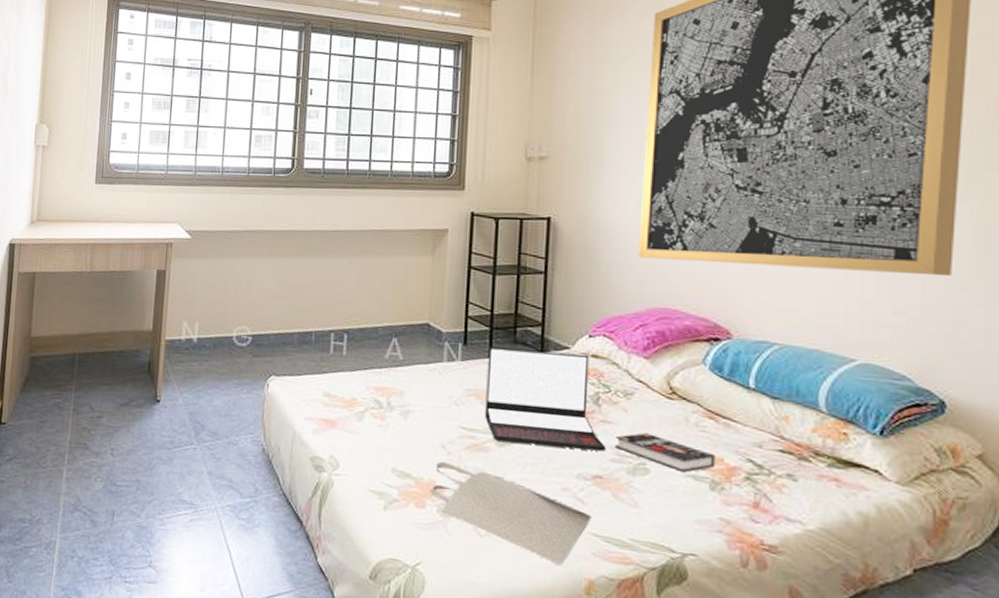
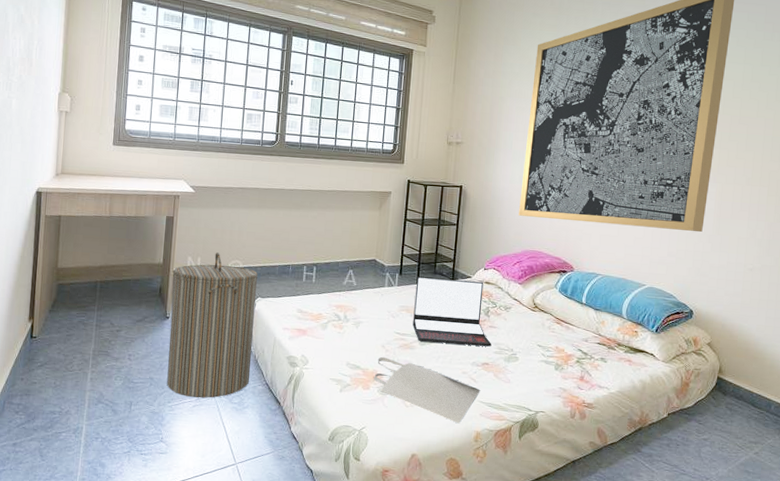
laundry hamper: none [157,316,272,511] -> present [167,252,258,398]
book: present [615,433,715,472] -> none [497,334,559,359]

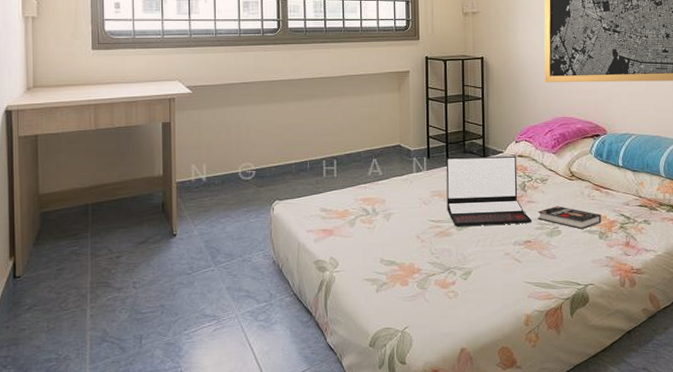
laundry hamper: present [167,252,258,398] -> none [176,156,275,321]
tote bag: present [373,356,481,424] -> none [410,248,526,309]
book: none [497,334,559,359] -> present [537,206,601,229]

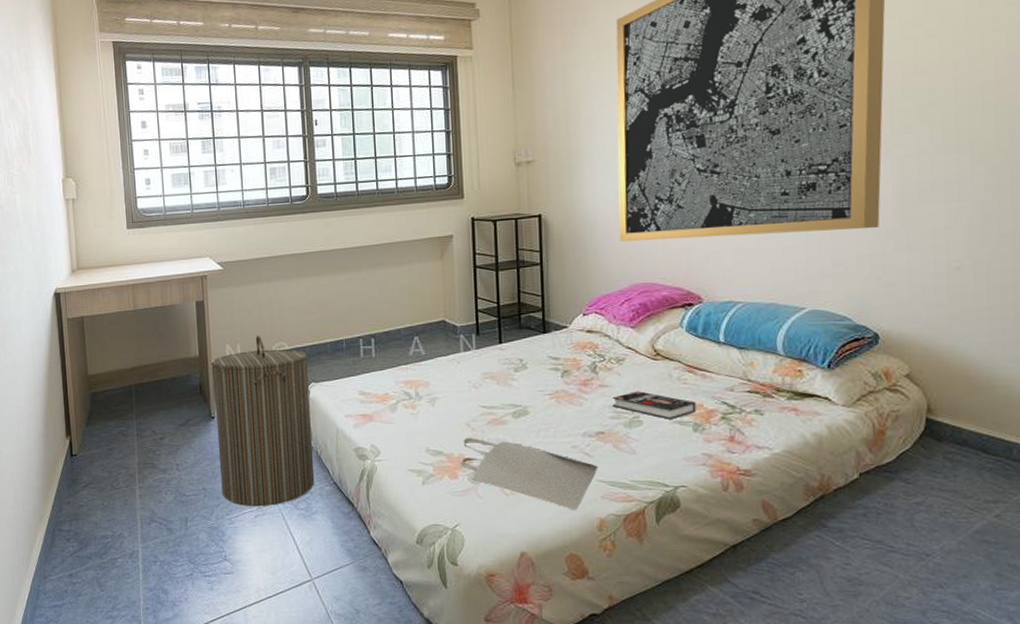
laundry hamper: none [176,156,275,321] -> present [212,336,315,507]
tote bag: none [410,248,526,309] -> present [460,437,598,511]
laptop: present [446,155,532,226] -> none [498,331,605,413]

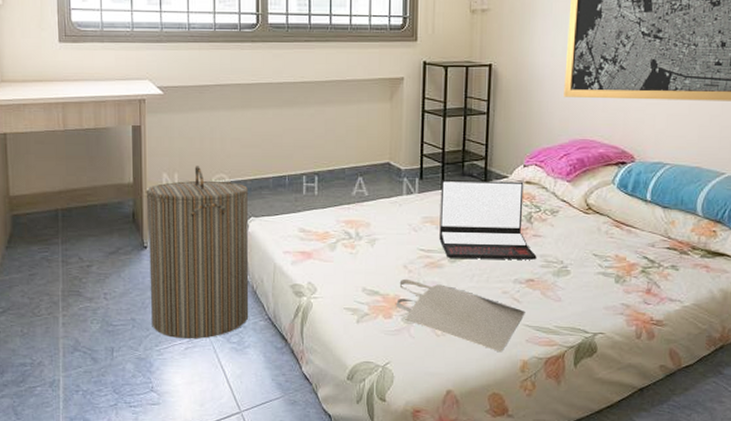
laptop: none [498,331,605,413] -> present [439,180,537,260]
book: present [612,391,696,419] -> none [543,242,620,270]

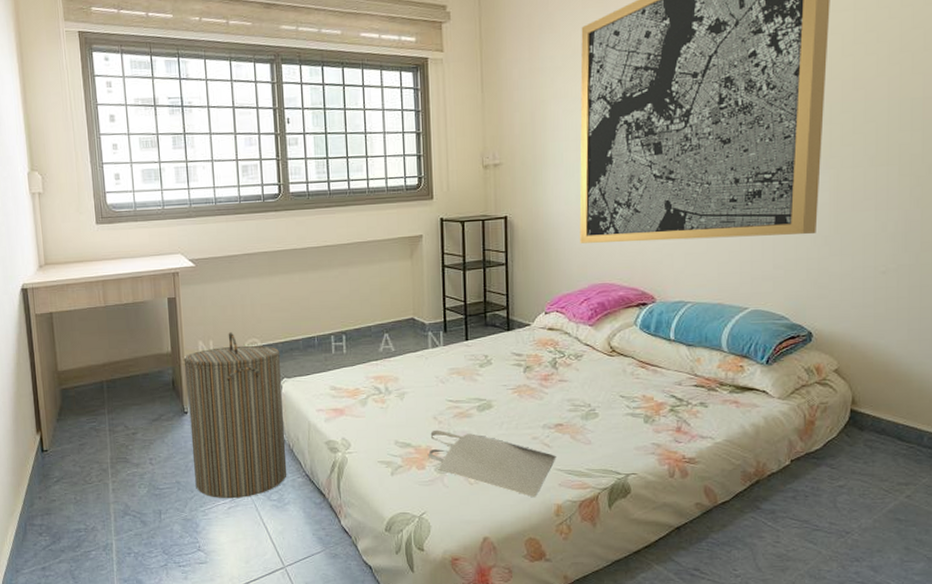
laptop: present [439,180,537,260] -> none [465,328,564,407]

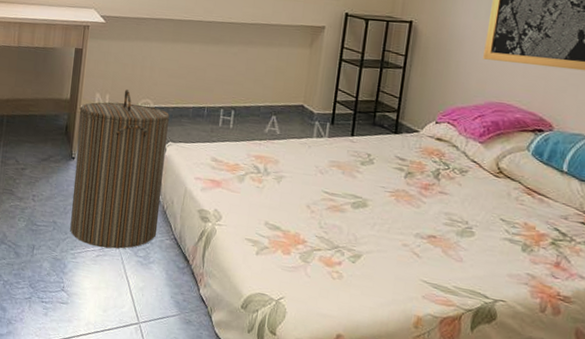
tote bag: present [427,429,556,498] -> none [294,218,425,305]

